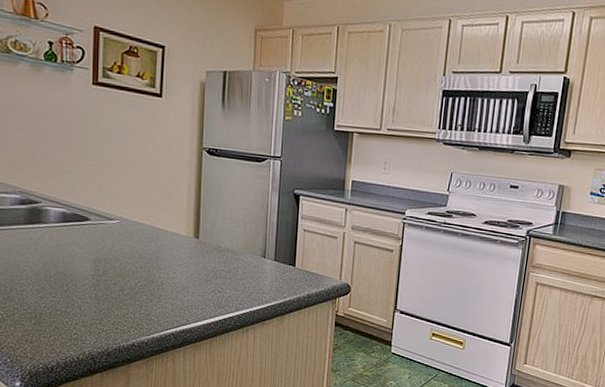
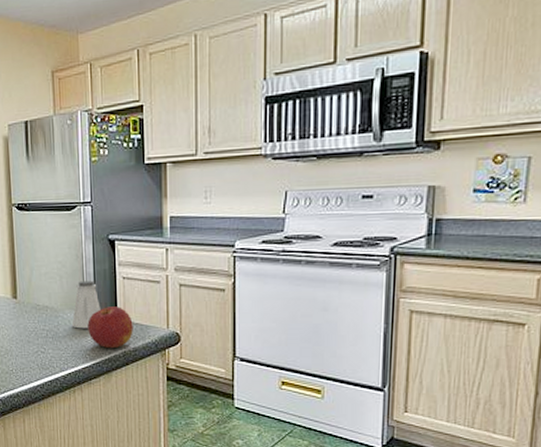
saltshaker: none [252,228,281,273] -> present [72,280,101,329]
apple: none [266,255,309,293] -> present [87,306,133,348]

